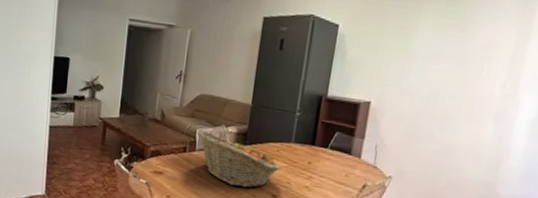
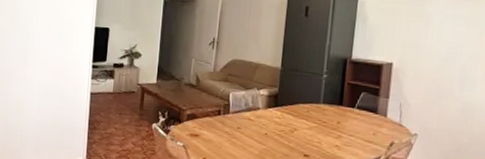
fruit basket: present [196,129,280,188] -> none [230,93,311,148]

